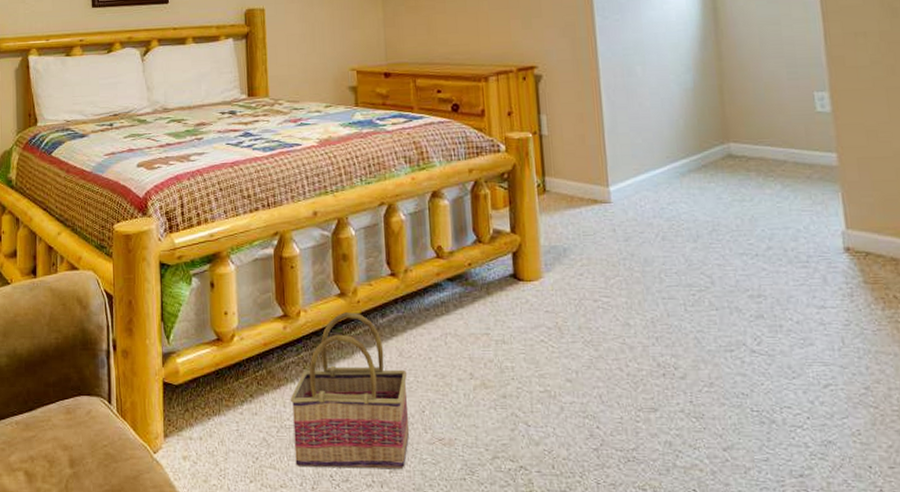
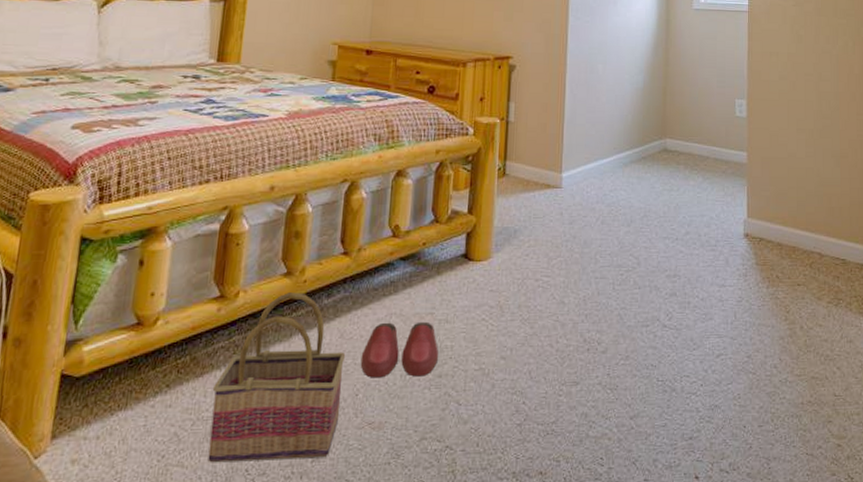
slippers: none [422,342,500,396] -> present [360,321,438,378]

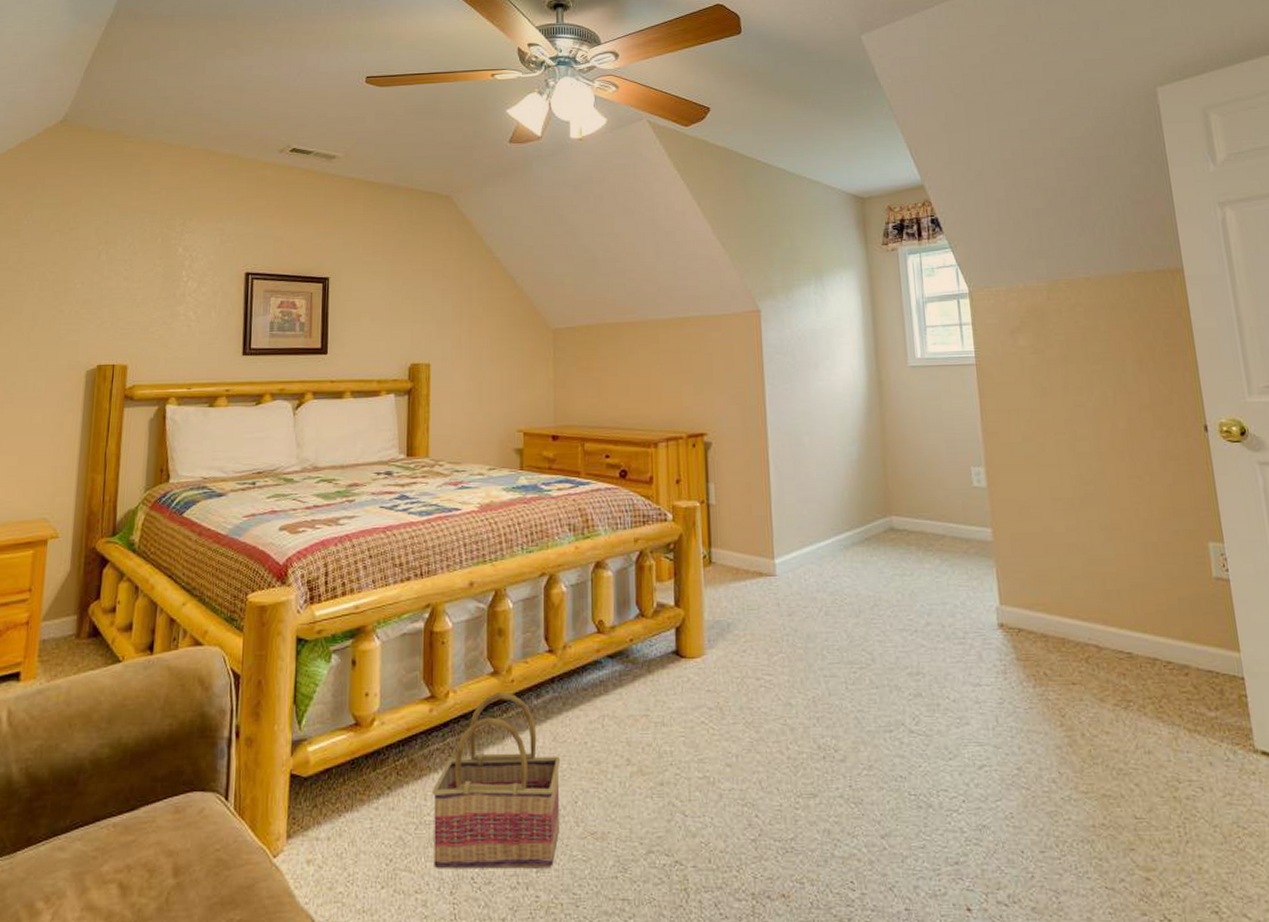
slippers: present [360,321,438,378] -> none [576,724,658,785]

